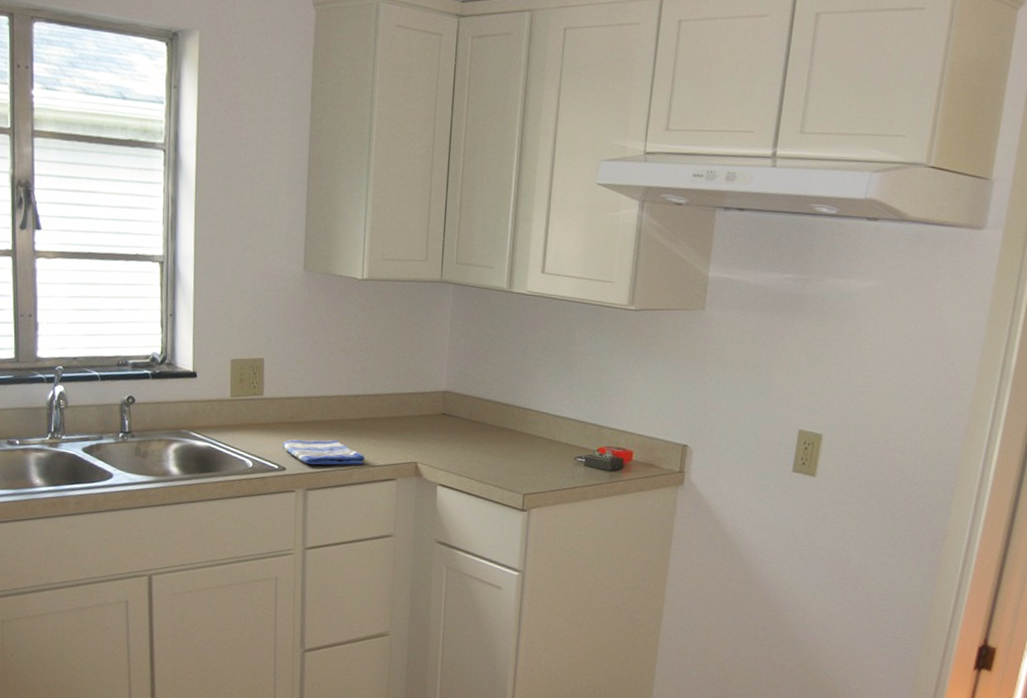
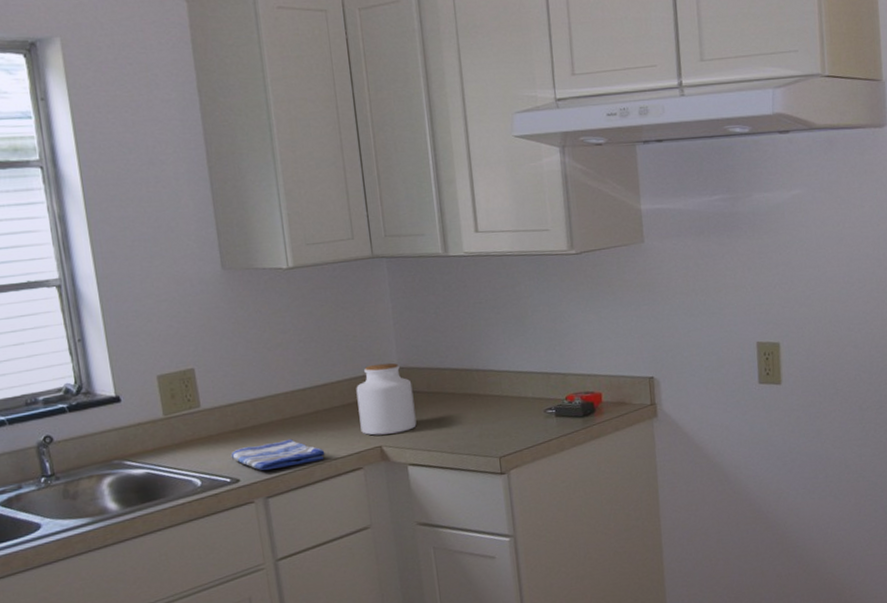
jar: none [401,384,455,453] -> present [356,362,417,436]

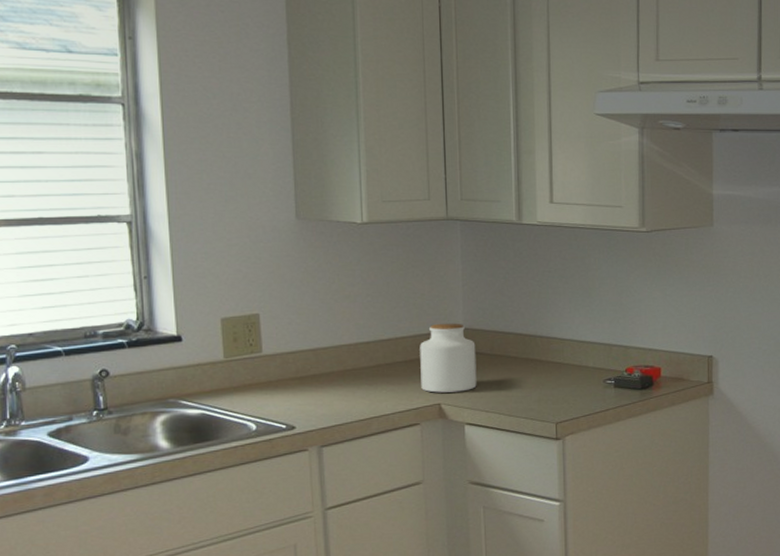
dish towel: present [231,438,325,471] -> none [288,390,384,420]

